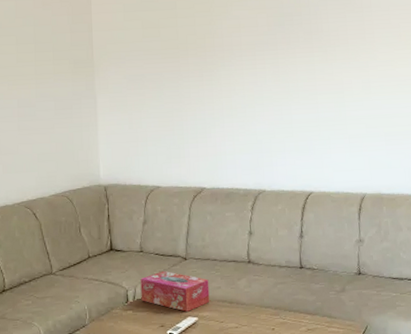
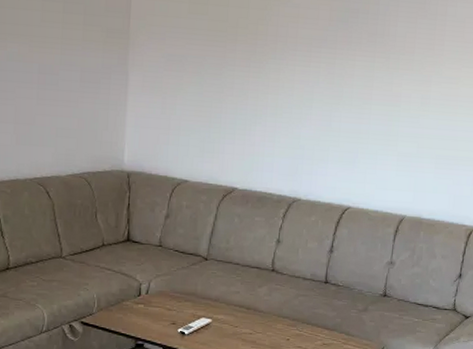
tissue box: present [140,270,210,312] -> none [154,268,228,312]

